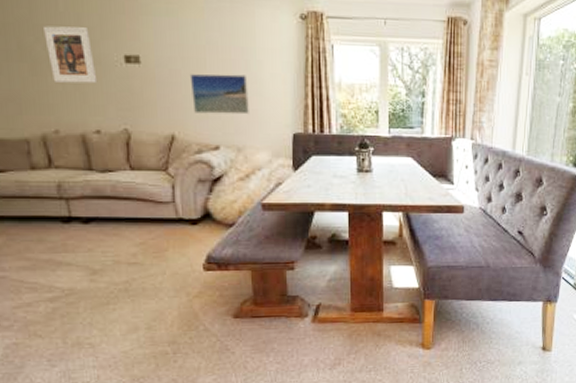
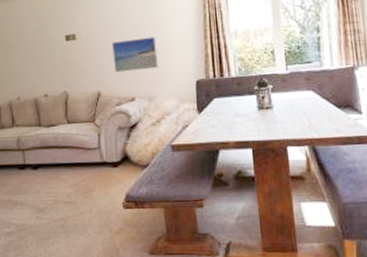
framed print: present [44,26,98,84] -> none [14,20,47,62]

